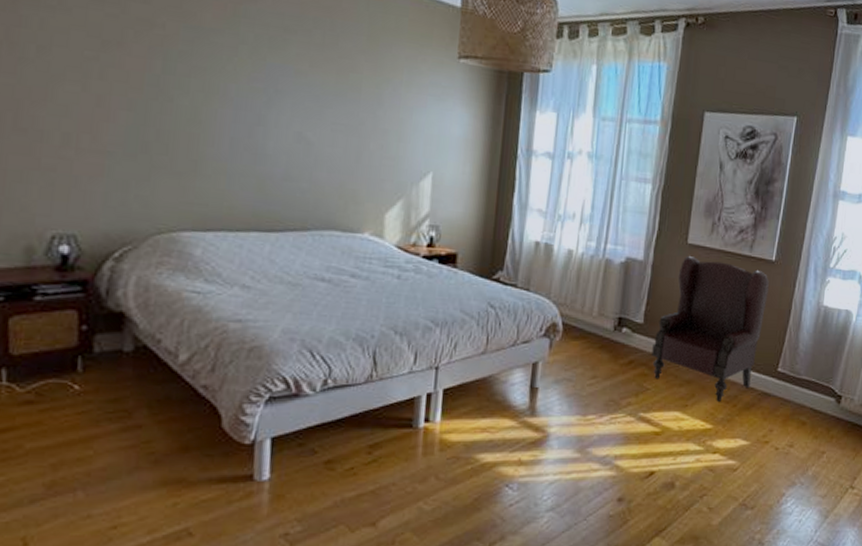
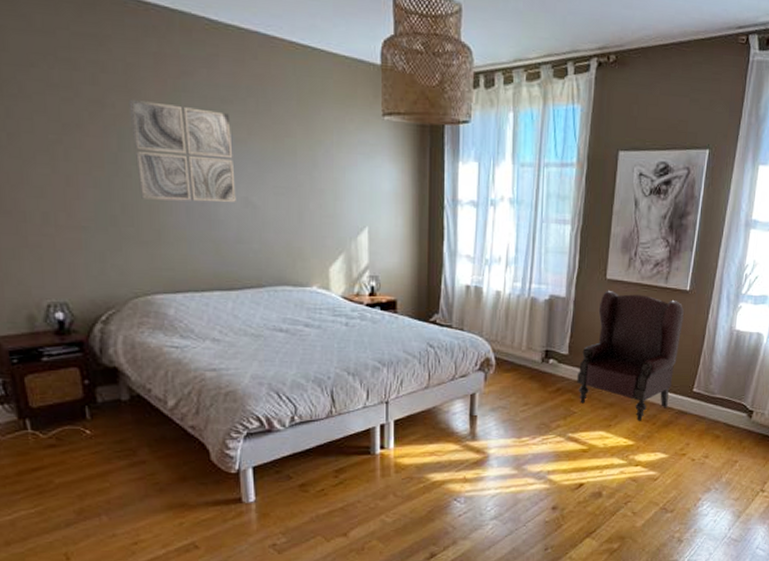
wall art: none [179,20,292,136] -> present [128,98,236,203]

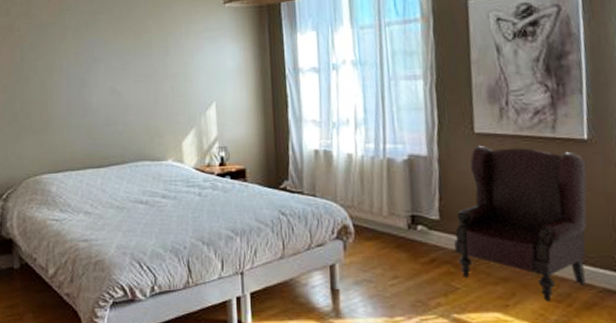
wall art: present [128,98,236,203] -> none [29,21,105,97]

